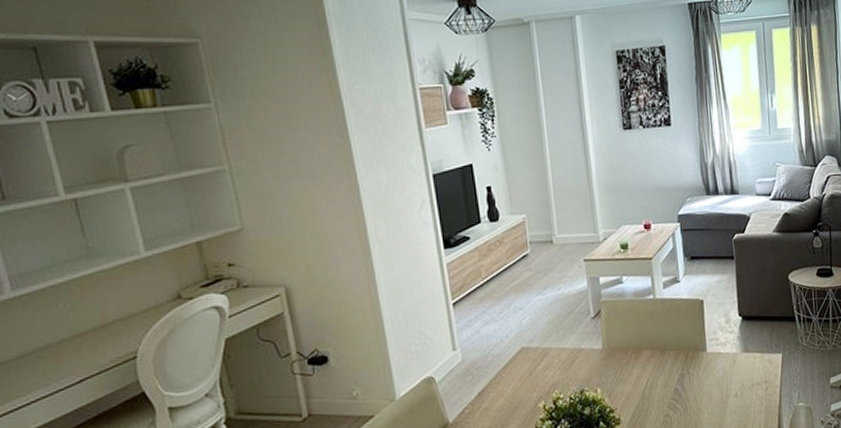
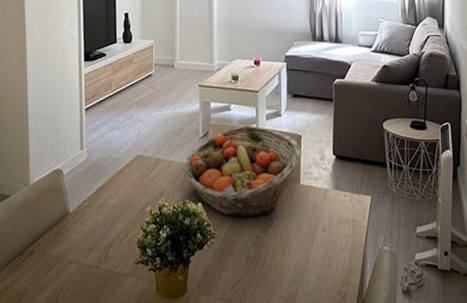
fruit basket: none [576,297,706,398] -> present [183,126,302,217]

